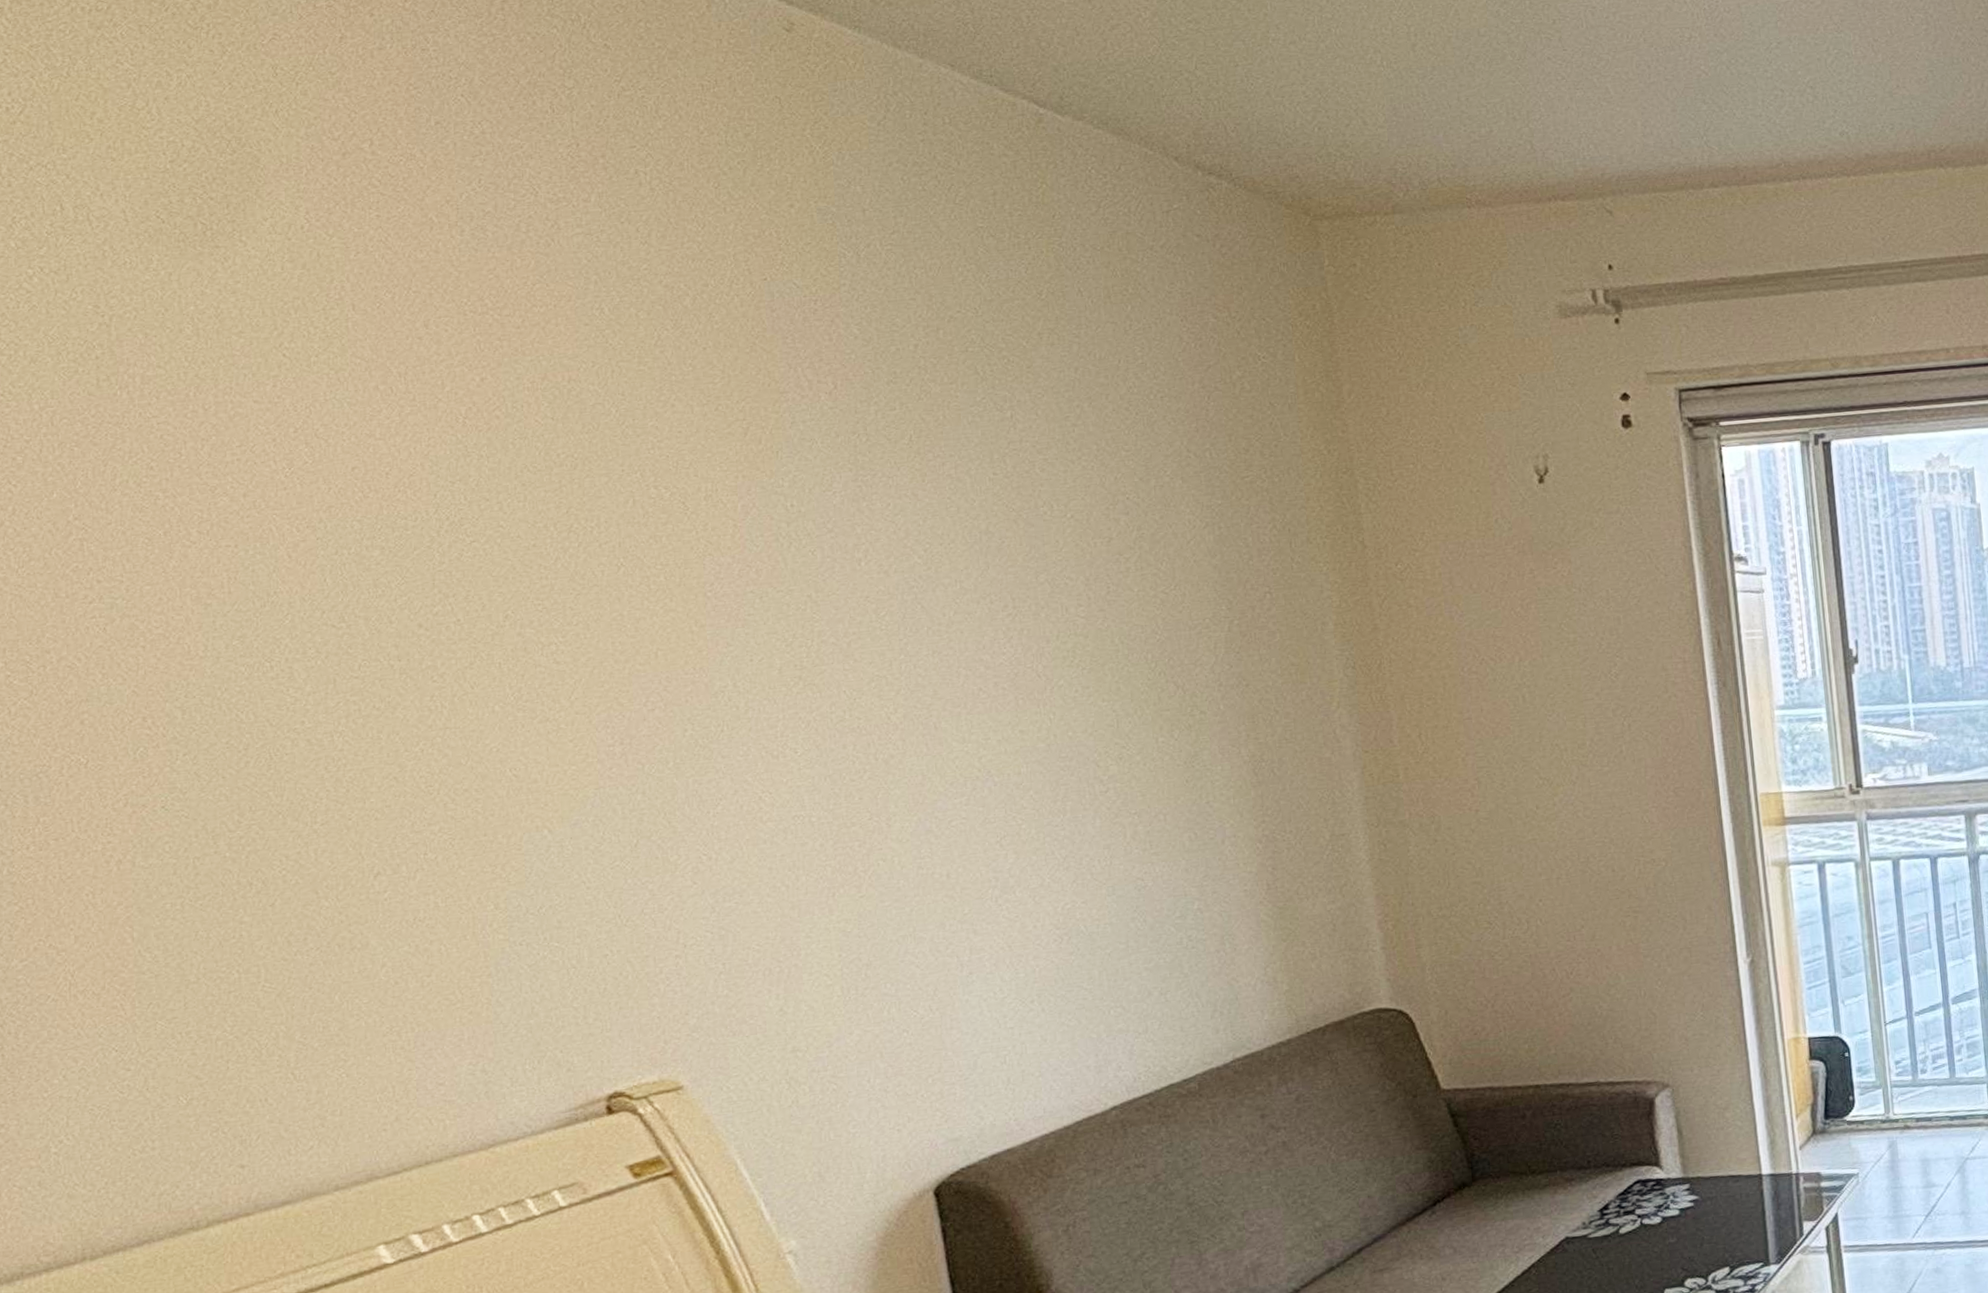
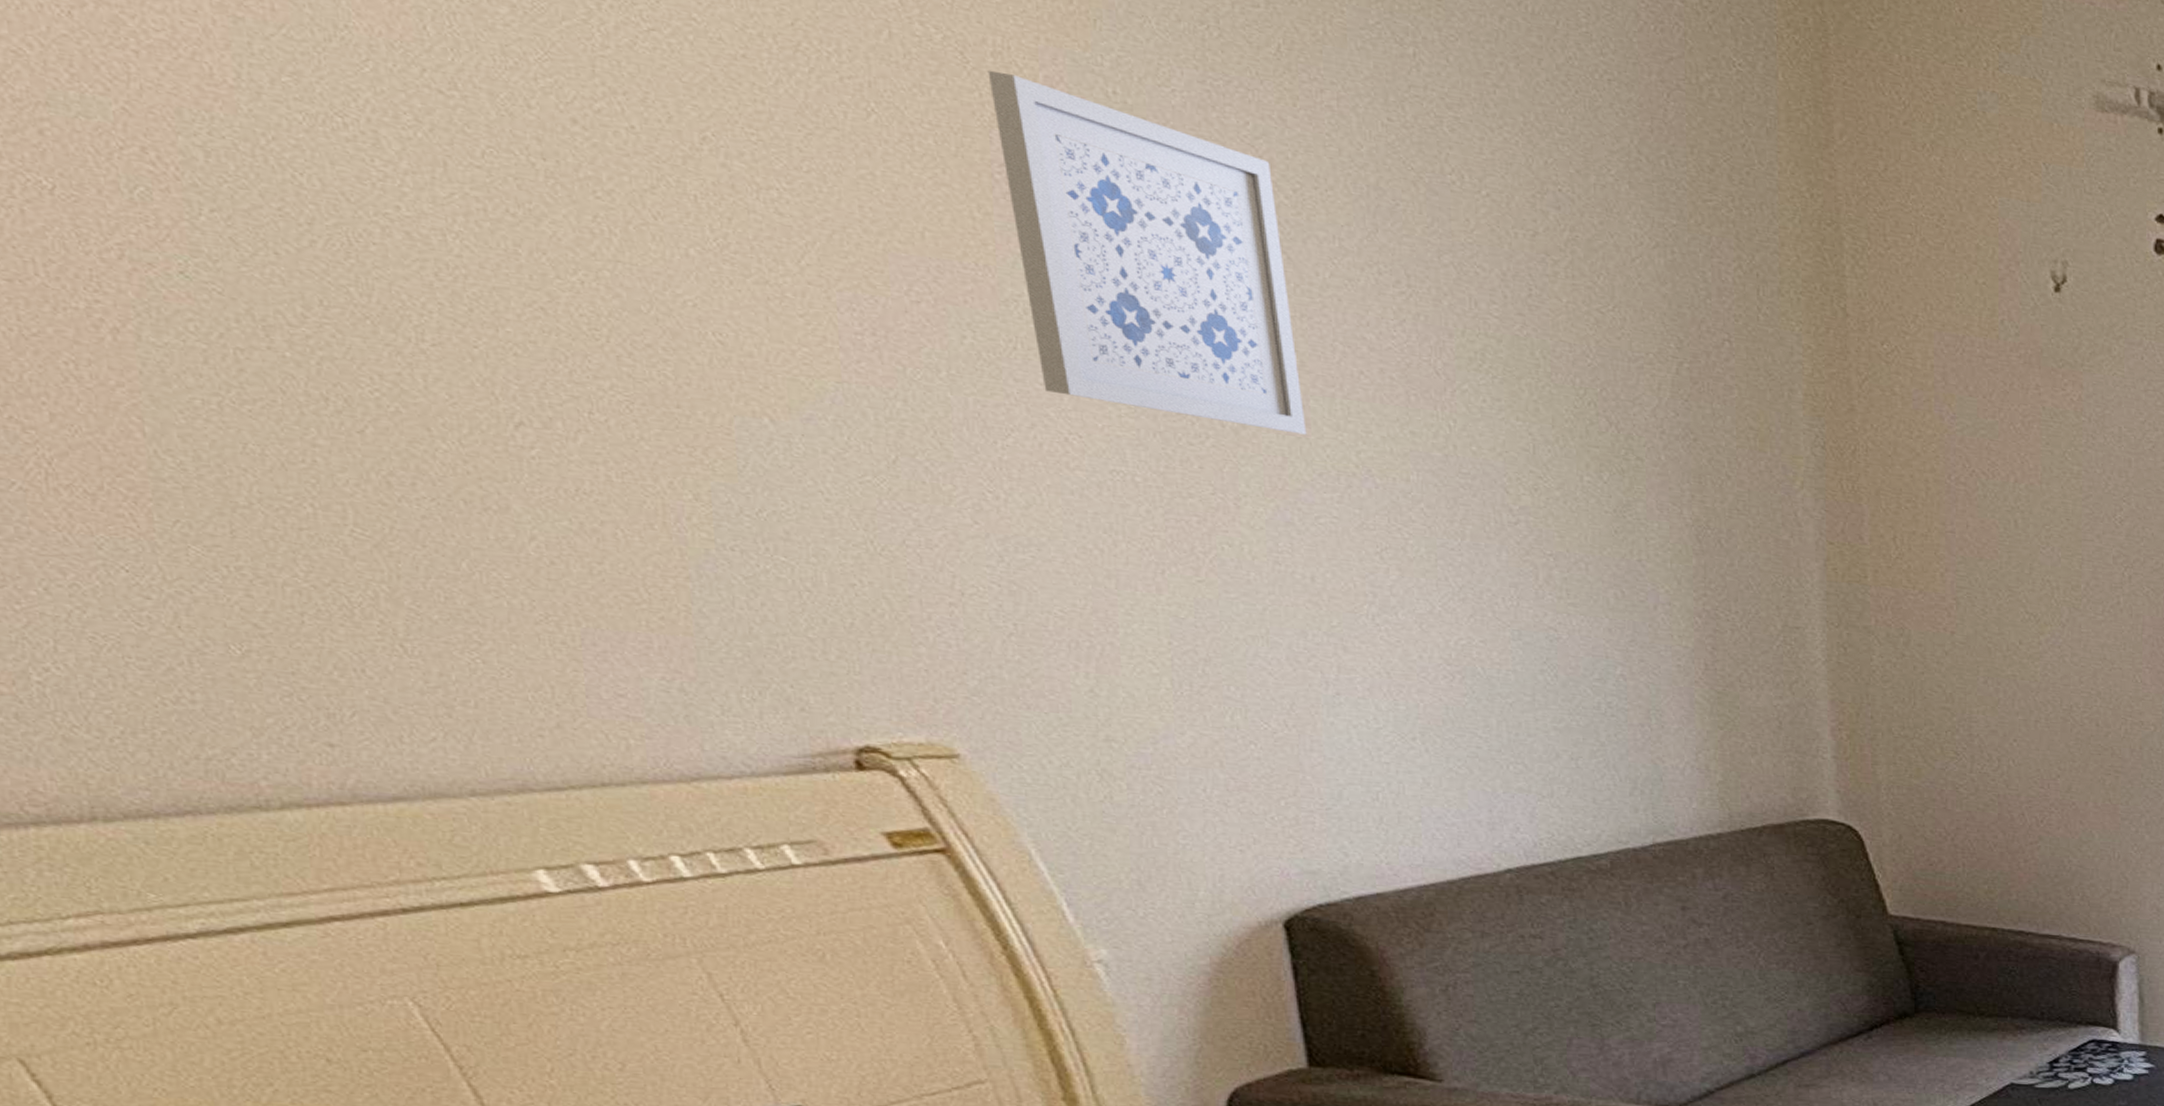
wall art: none [702,510,940,761] -> present [987,70,1307,435]

